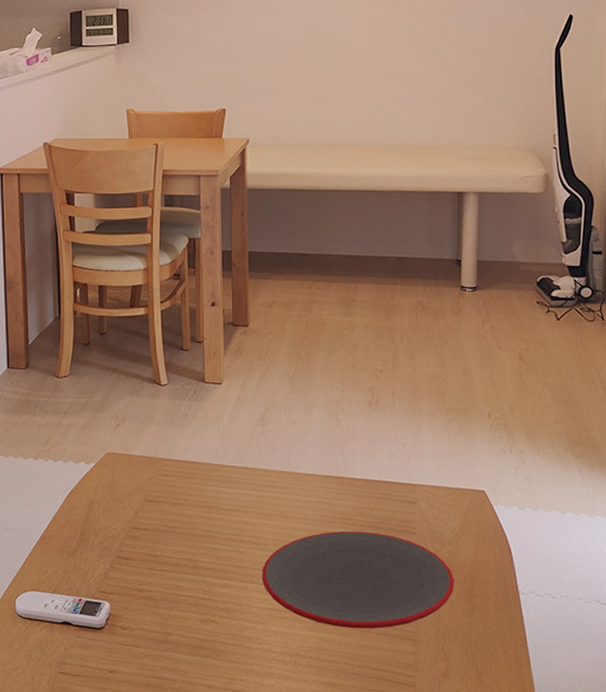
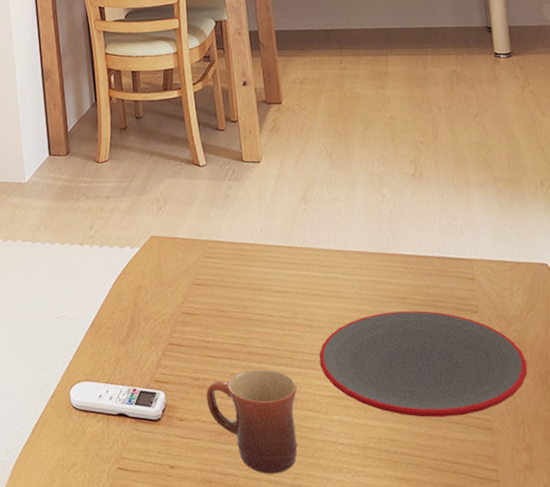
mug: none [149,582,238,679] -> present [206,369,298,474]

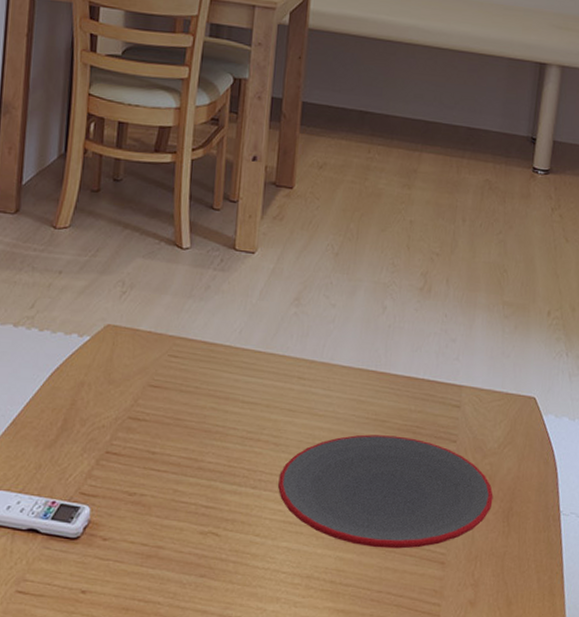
mug: present [206,369,298,474] -> none [139,487,247,603]

